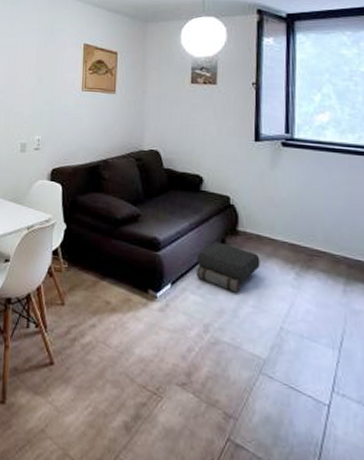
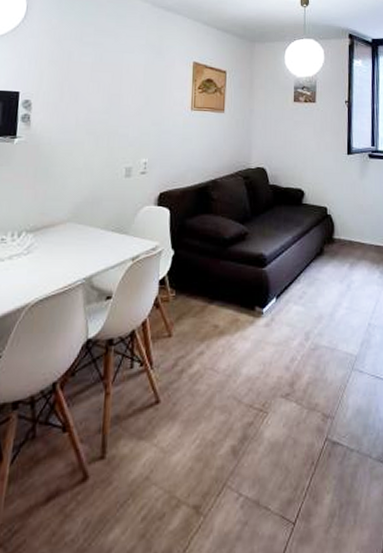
shoulder bag: present [197,241,260,294] -> none [299,251,352,299]

